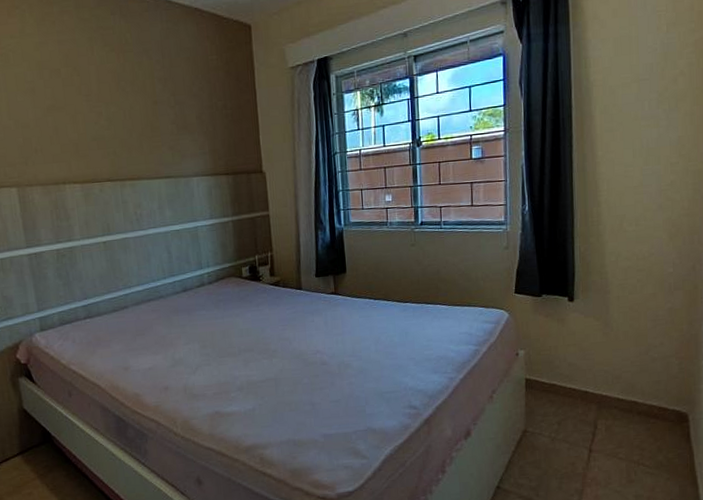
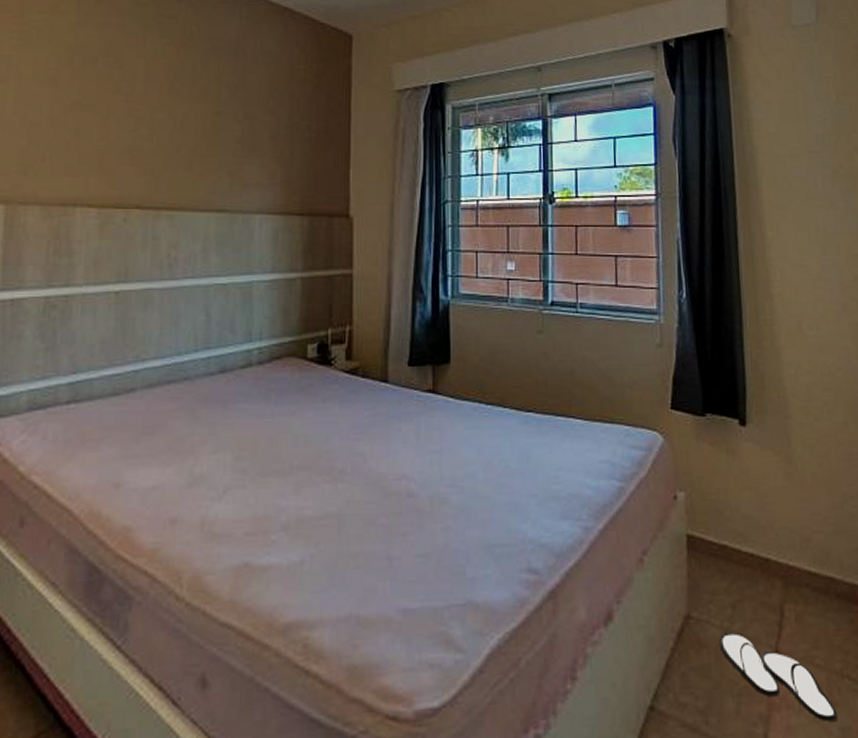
slippers: none [548,440,634,492] -> present [720,633,839,721]

